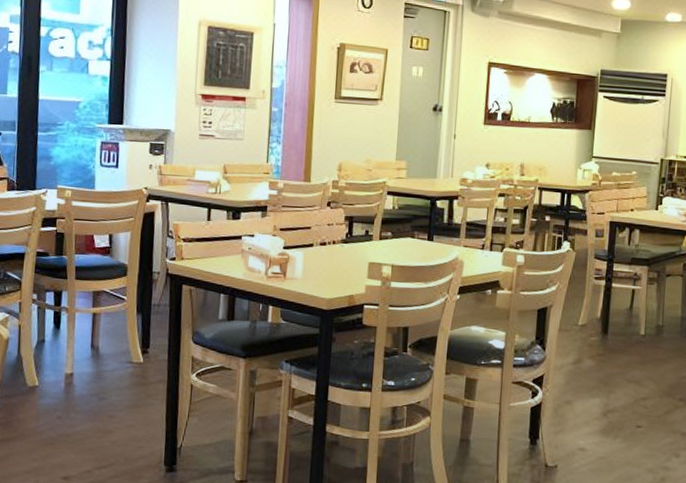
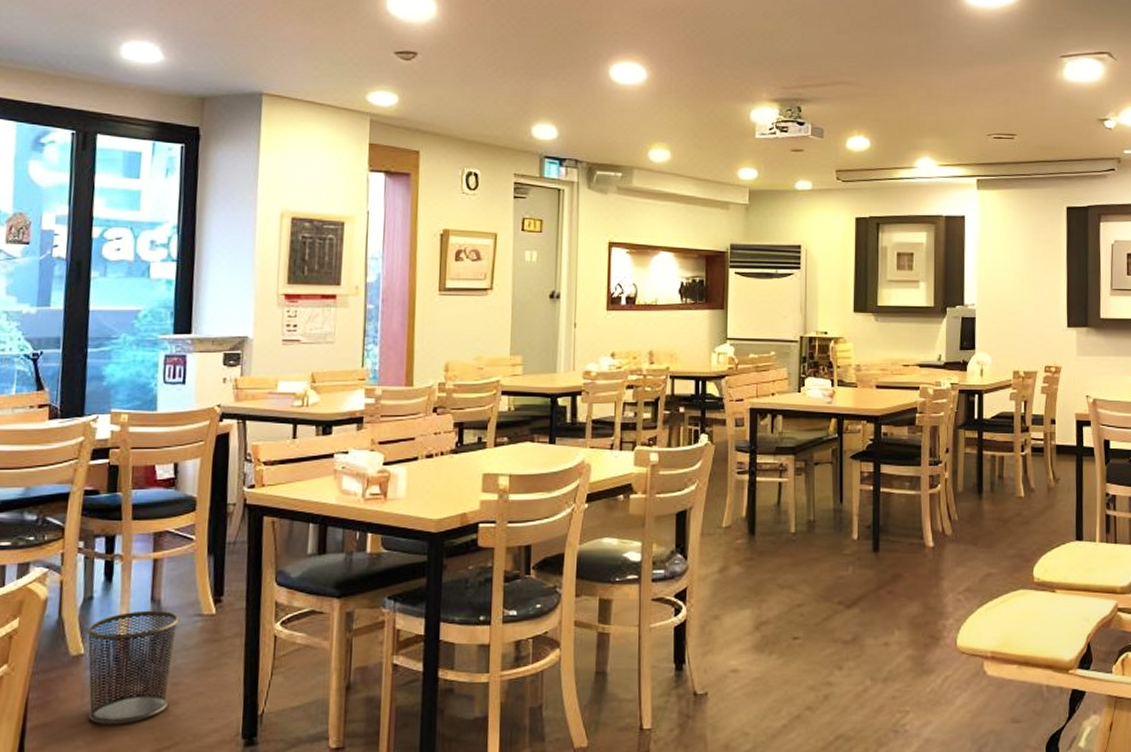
waste bin: none [40,354,114,445] -> present [86,610,180,725]

